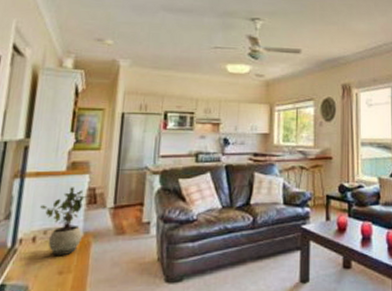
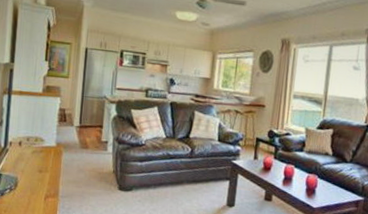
potted plant: present [40,187,87,255] -> none [24,106,59,159]

